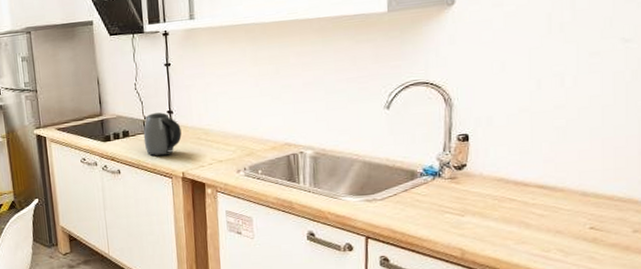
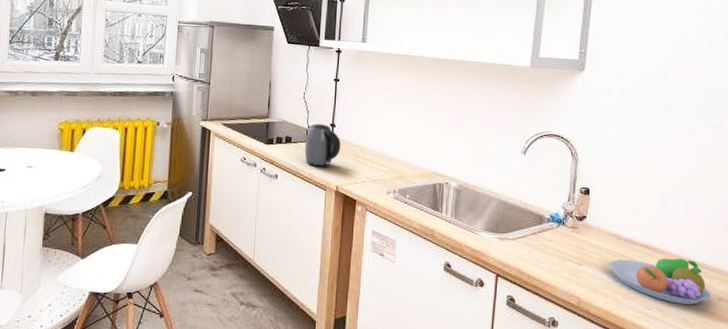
fruit bowl: none [495,194,623,242] -> present [608,258,711,305]

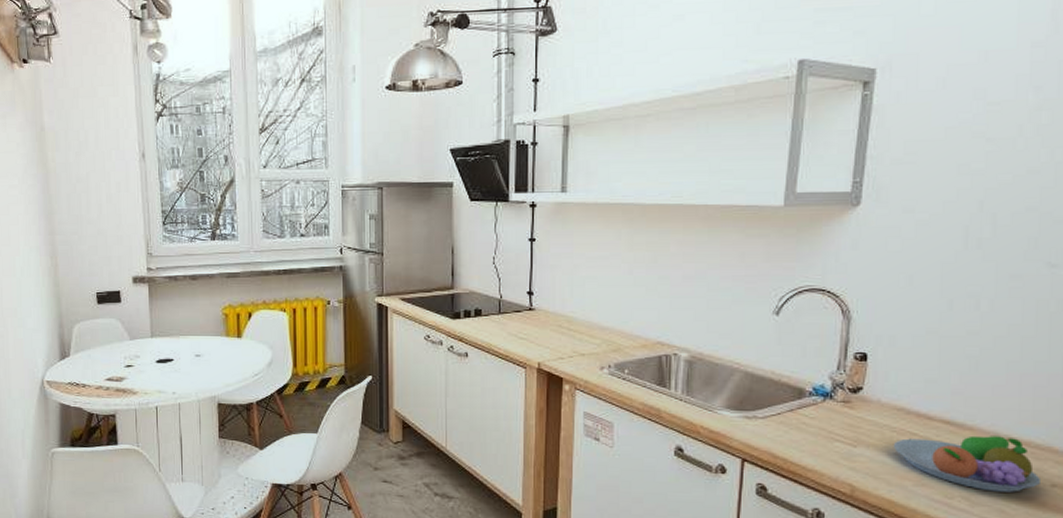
kettle: present [304,124,341,167] -> none [498,293,541,342]

